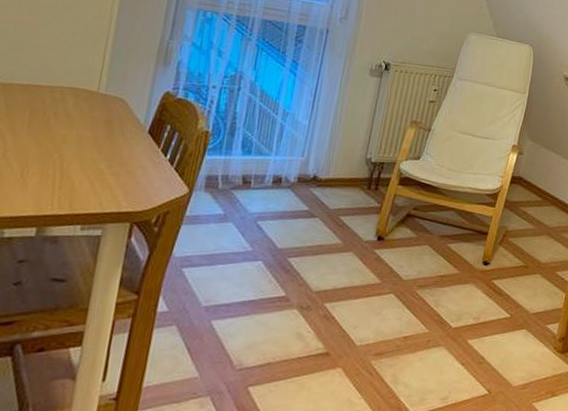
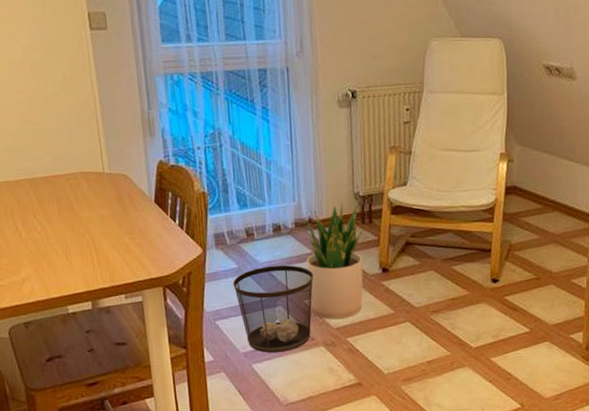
waste bin: none [212,217,306,311] -> present [232,264,314,353]
planter: none [293,167,368,283] -> present [306,203,364,320]

